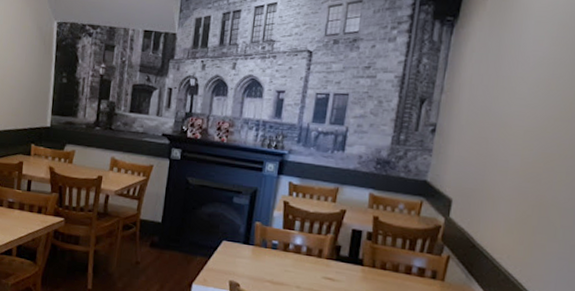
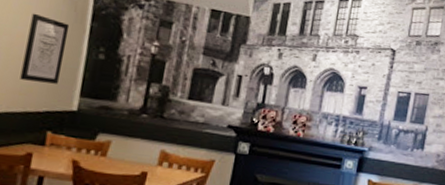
wall art: none [11,49,41,106] -> present [20,13,70,84]

